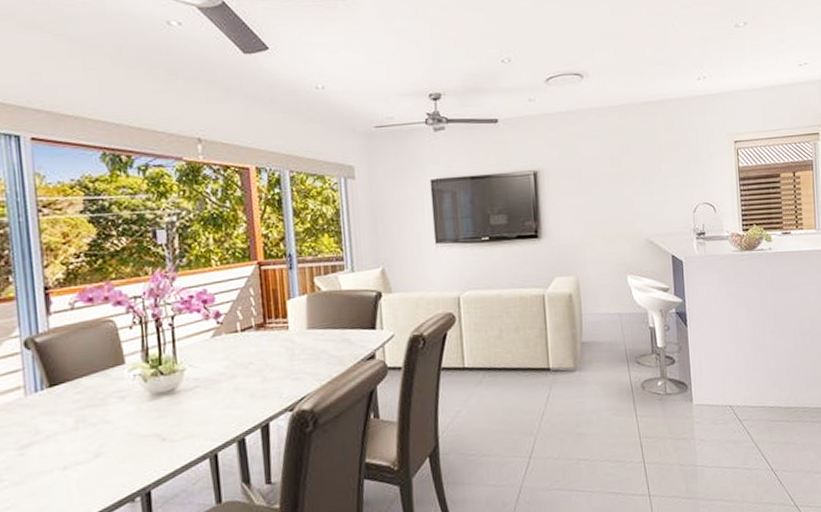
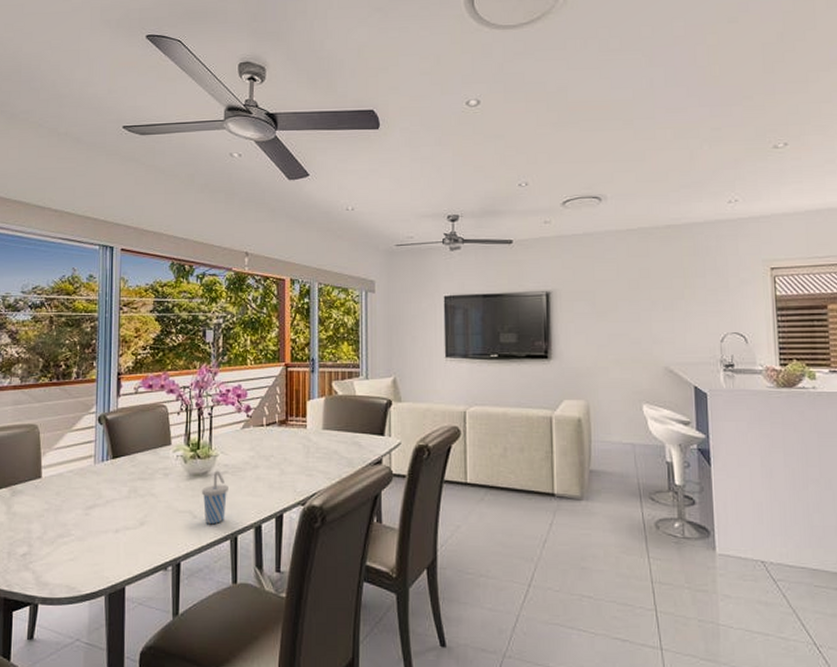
cup: none [168,385,202,445] -> present [201,470,228,524]

